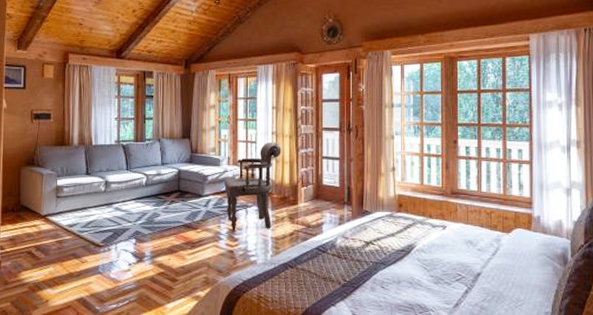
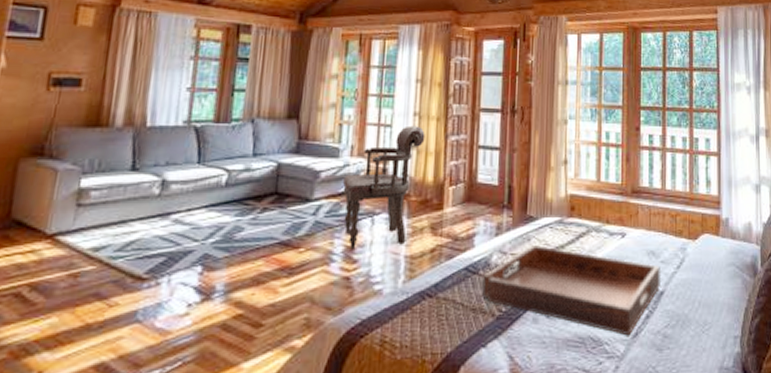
serving tray: none [329,233,478,306] -> present [481,245,662,336]

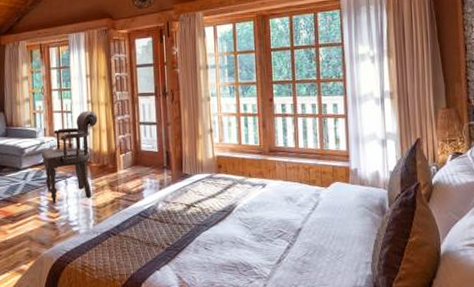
serving tray: present [481,245,662,336] -> none [151,196,299,262]

